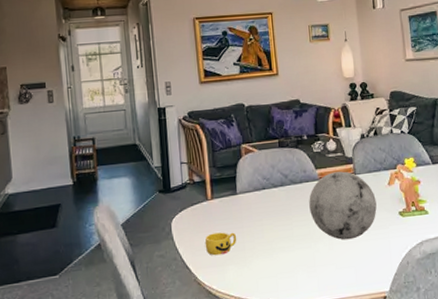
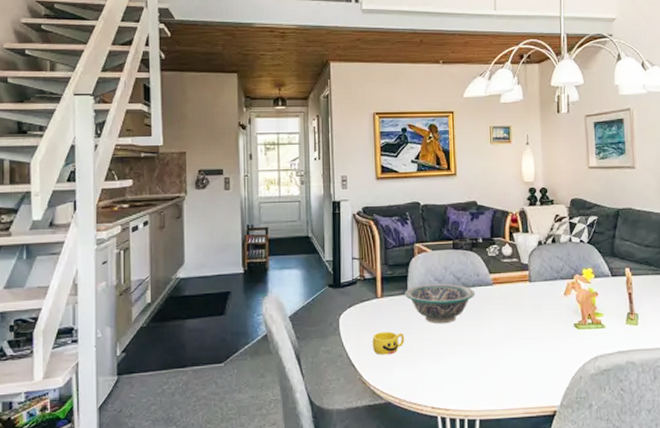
bowl: none [234,181,303,221] -> present [405,283,476,324]
decorative orb: present [309,171,377,240] -> none [481,278,551,349]

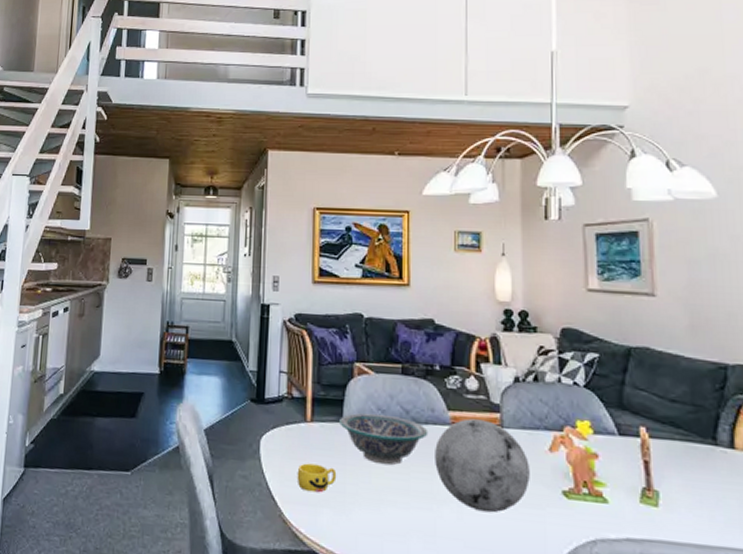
decorative orb: none [481,278,551,349] -> present [435,418,530,513]

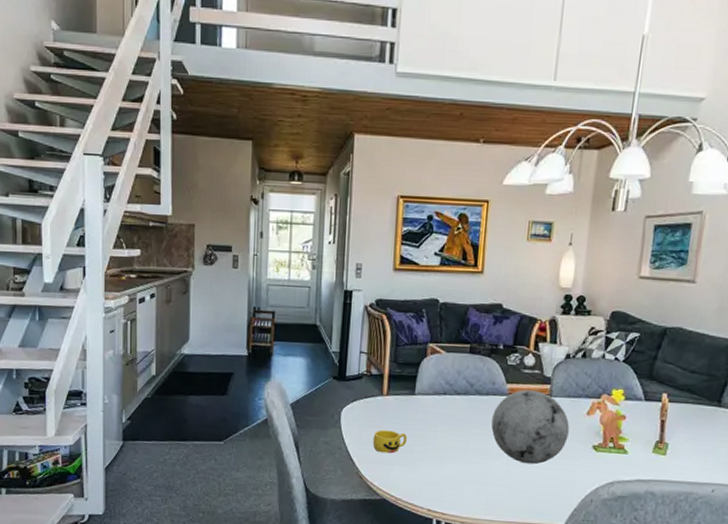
bowl: present [340,413,428,465] -> none [412,386,488,430]

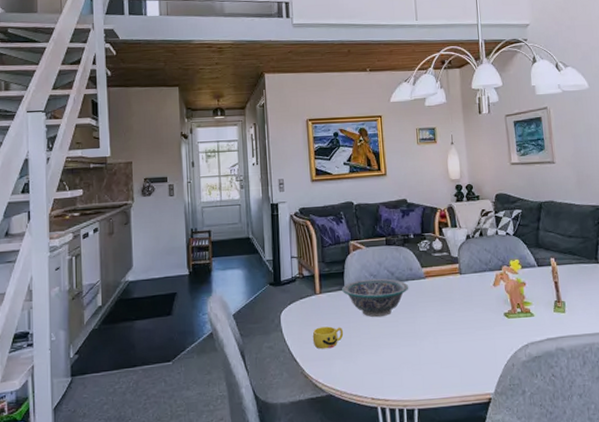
bowl: none [412,386,488,430] -> present [342,278,409,318]
decorative orb: present [491,390,570,464] -> none [415,270,482,339]

